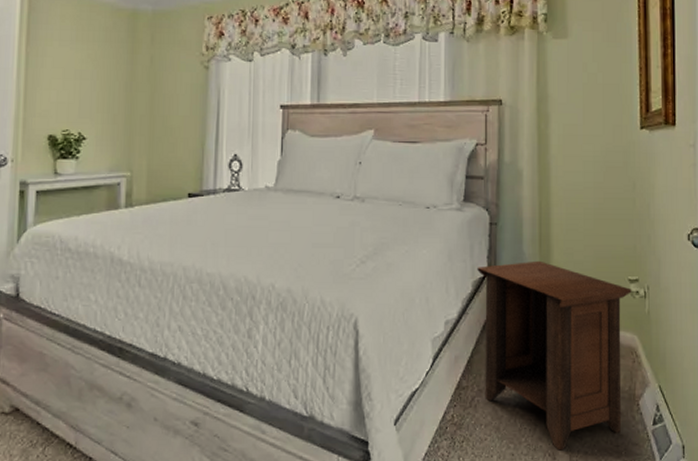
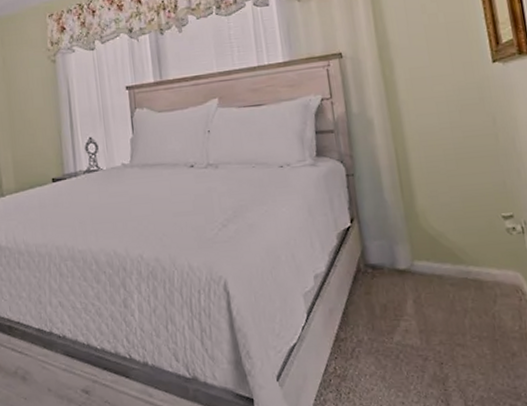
nightstand: present [477,260,632,451] -> none [339,206,517,396]

